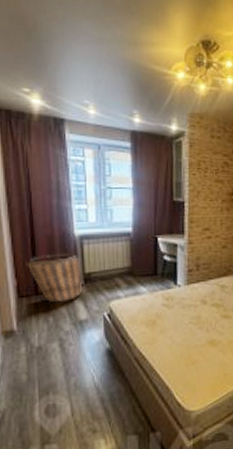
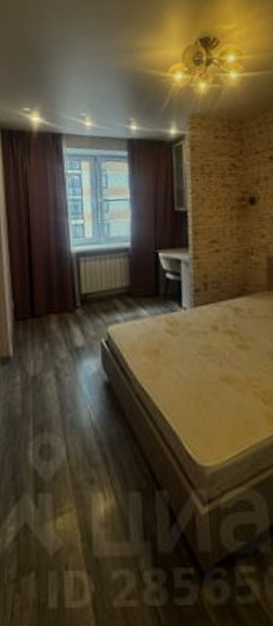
basket: present [26,253,82,303] -> none [23,272,78,327]

